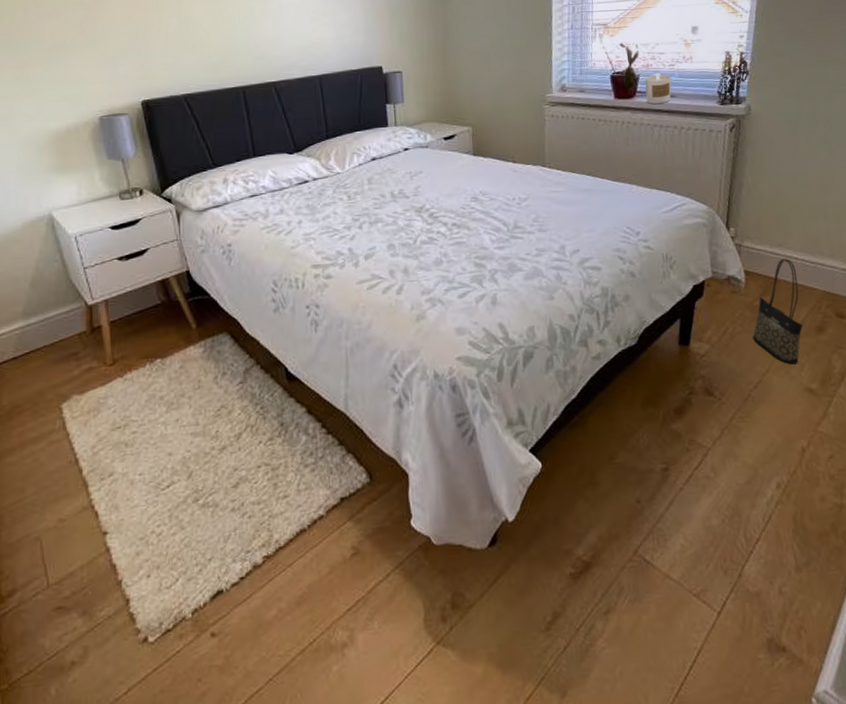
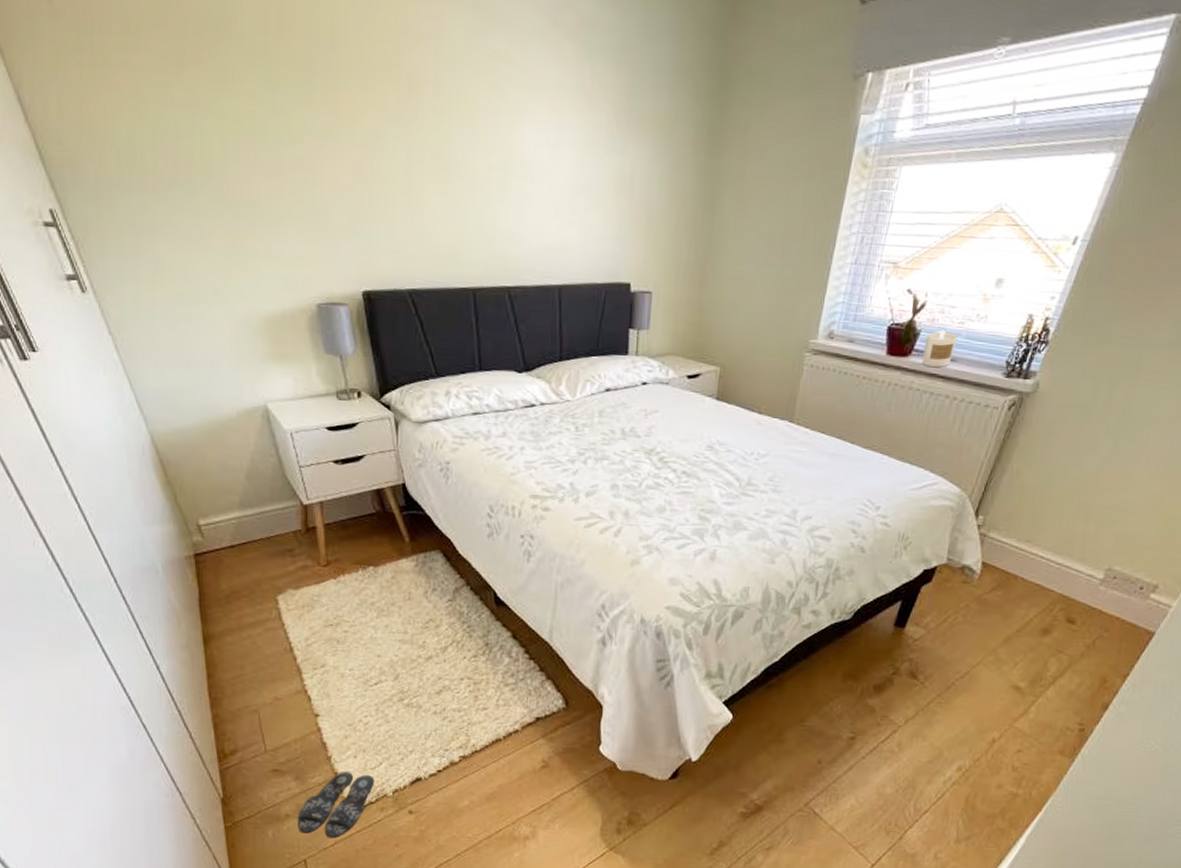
slippers: none [84,596,171,684] -> present [297,772,374,838]
tote bag: present [753,258,803,365] -> none [972,555,1038,661]

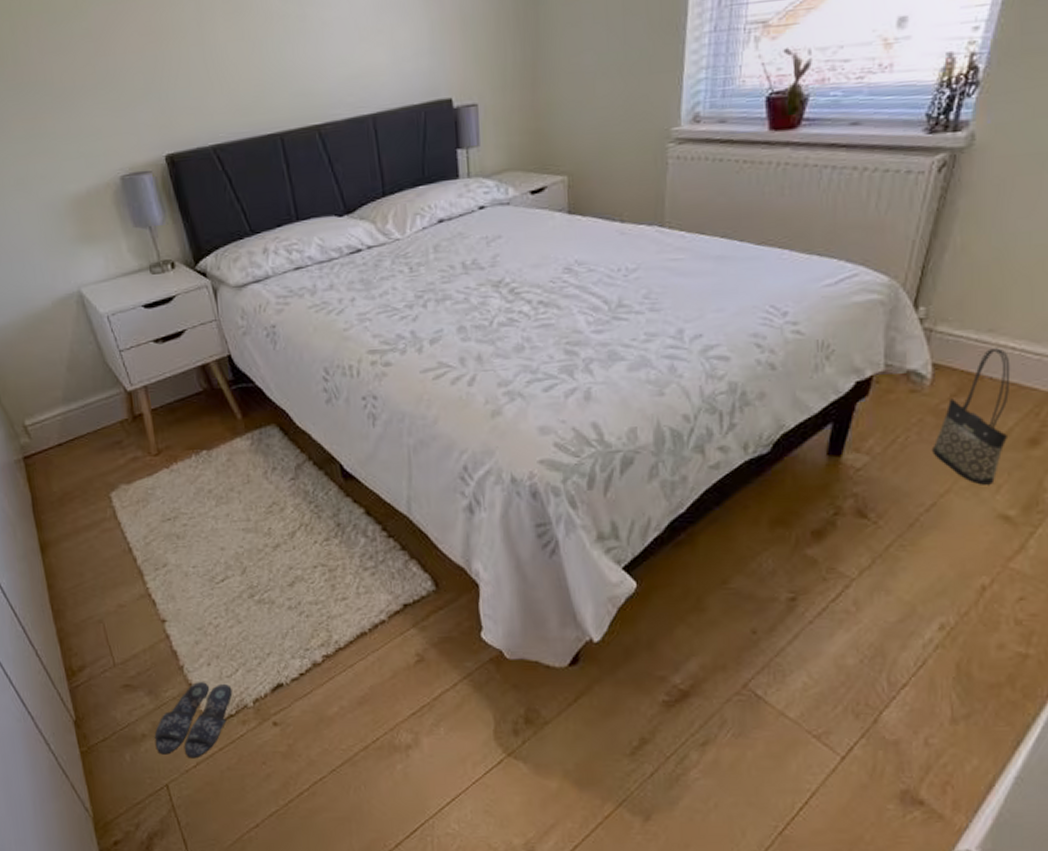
candle: present [921,330,958,368] -> none [815,89,857,137]
tote bag: none [972,555,1038,661] -> present [932,348,1011,485]

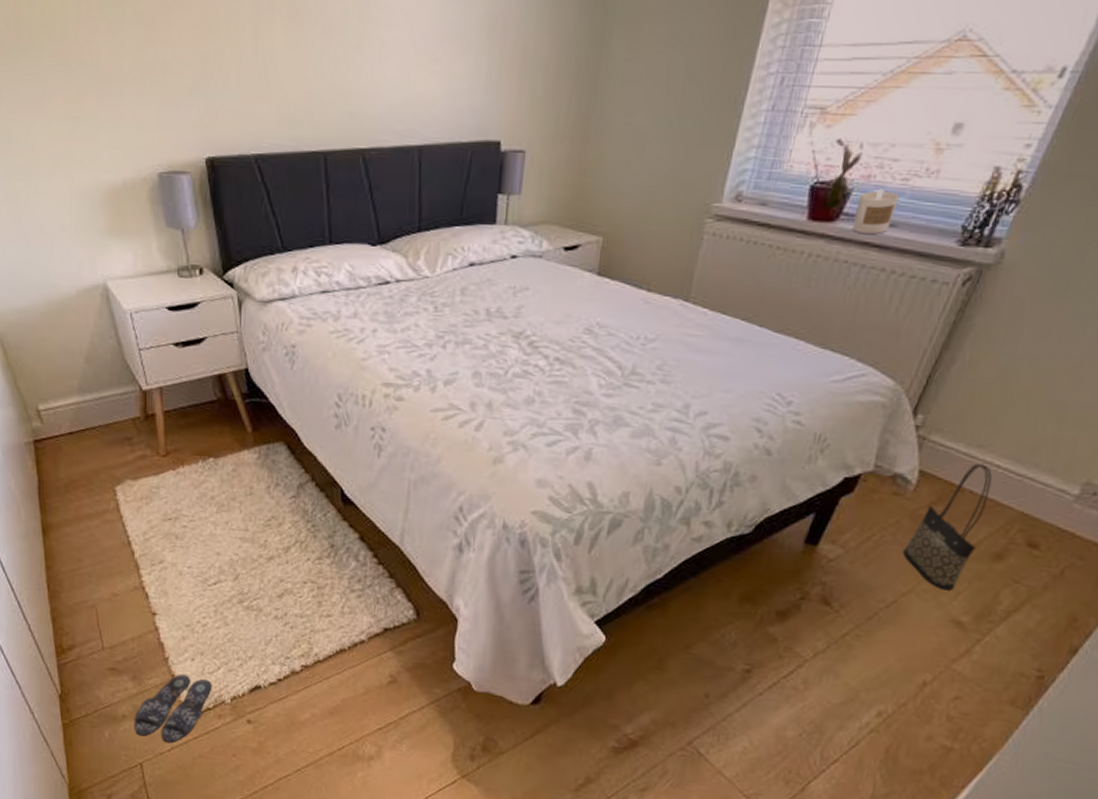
candle: none [815,89,857,137] -> present [852,188,900,235]

